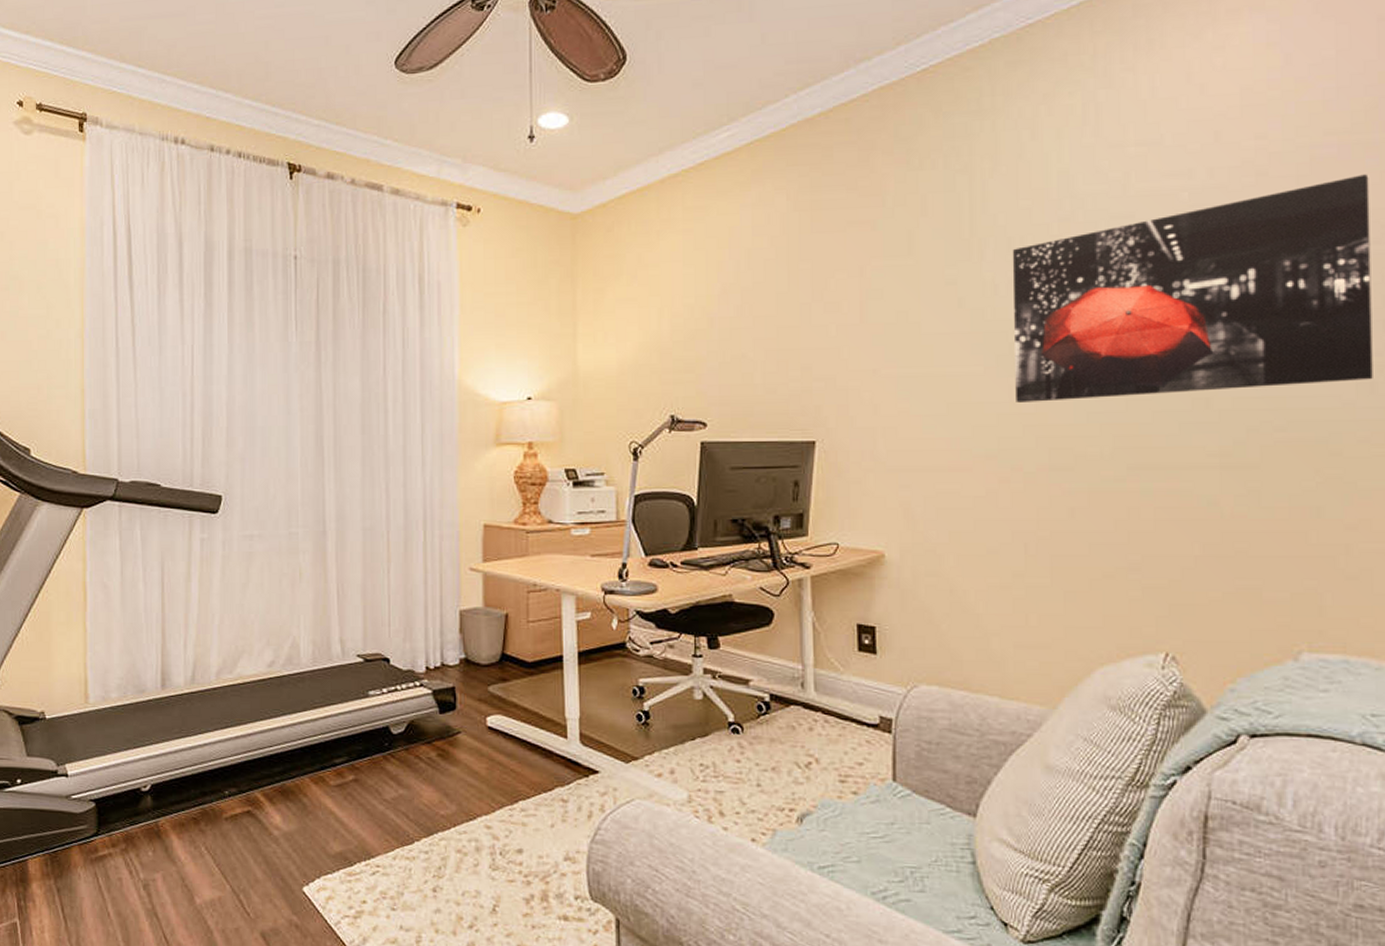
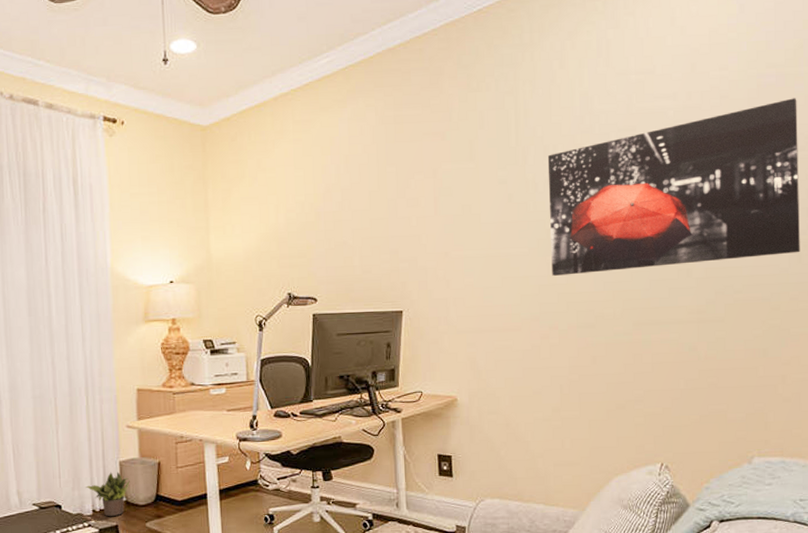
potted plant: none [418,623,471,675] -> present [85,472,130,516]

